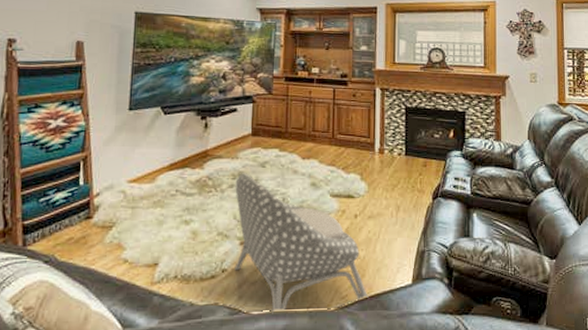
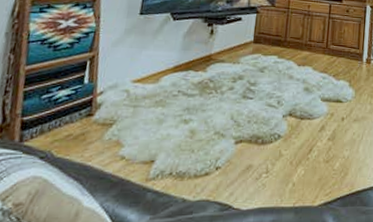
armchair: present [234,173,369,314] -> none [228,77,350,210]

